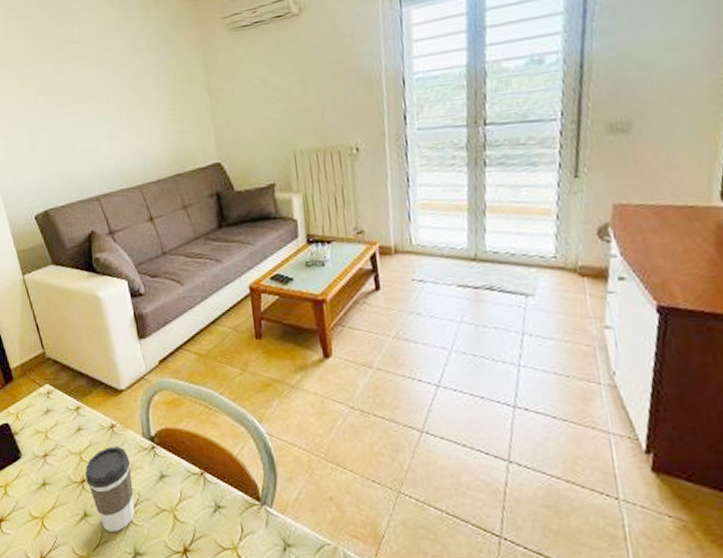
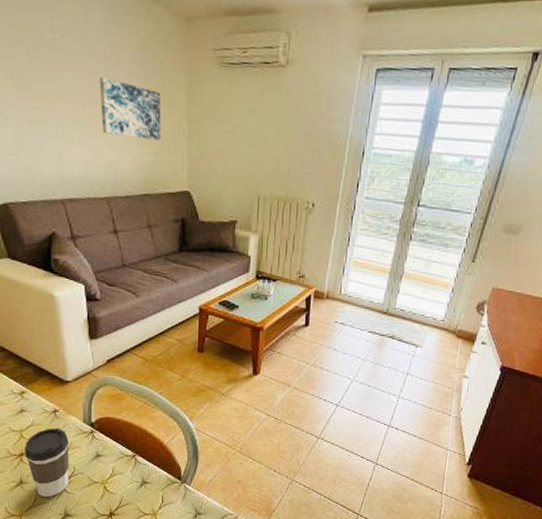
wall art: none [119,70,184,124] -> present [99,77,161,140]

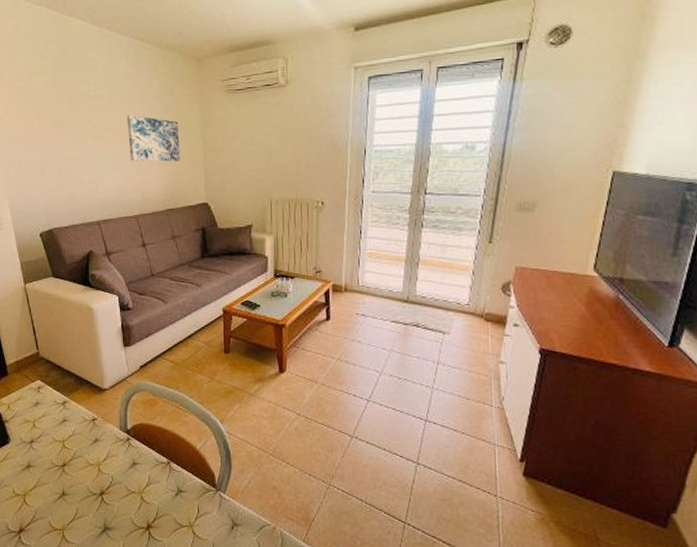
coffee cup: present [25,428,70,497] -> none [67,437,108,509]

